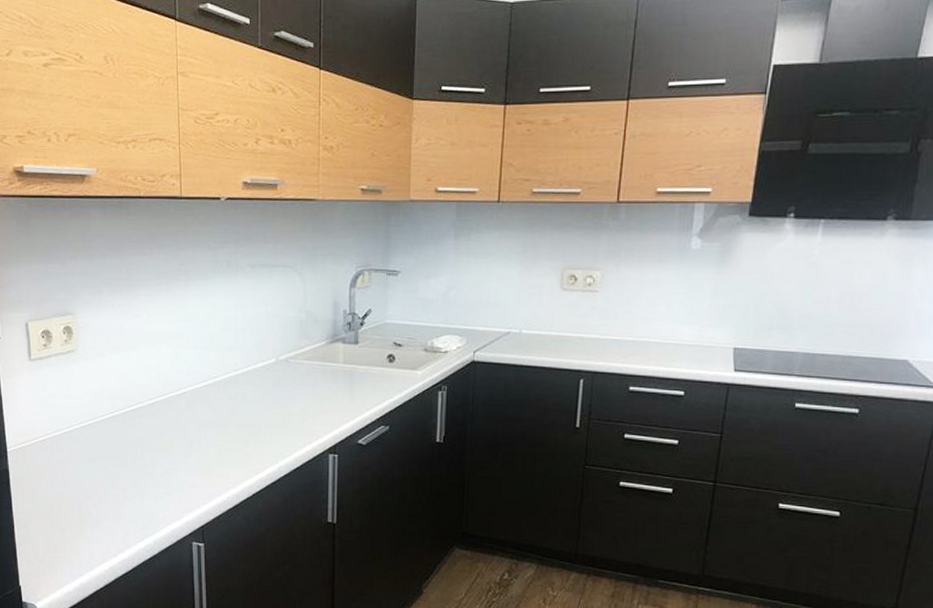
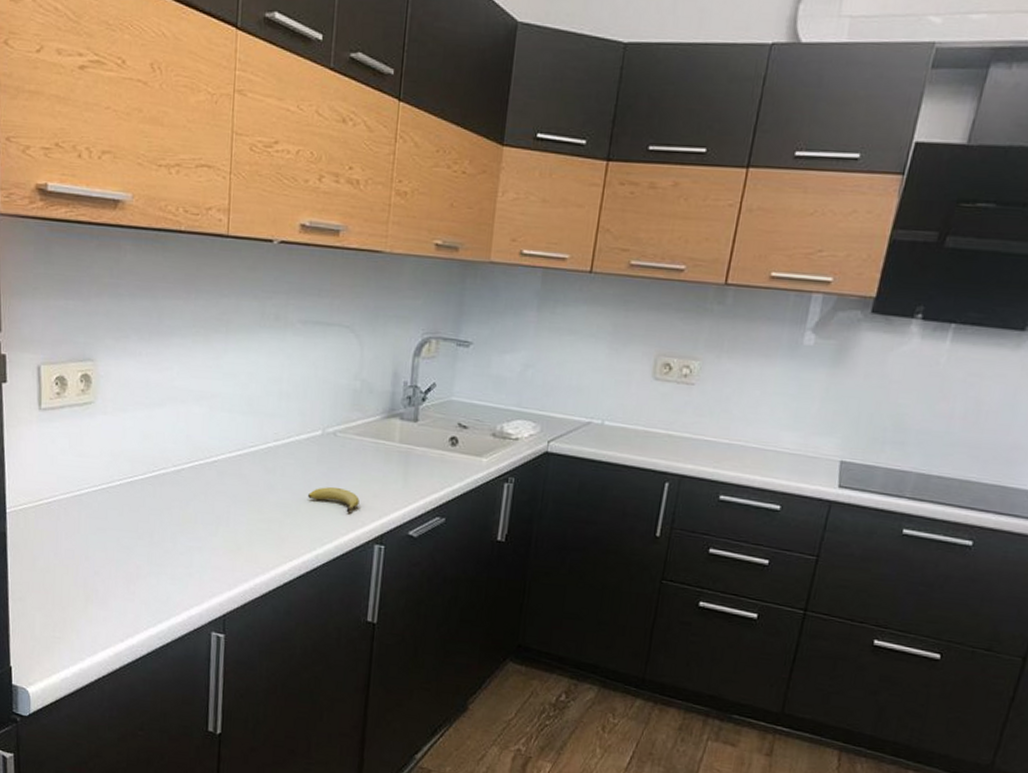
fruit: none [268,407,313,429] -> present [308,487,360,513]

